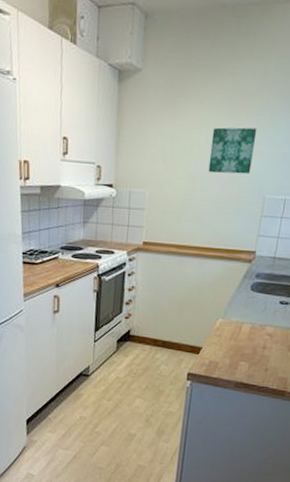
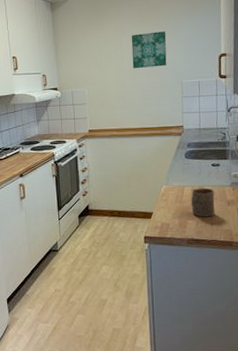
cup: none [247,327,277,361] -> present [191,188,215,217]

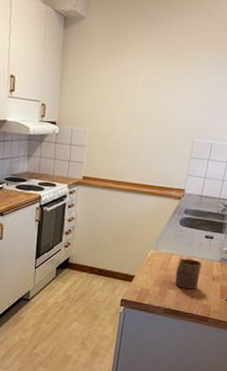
wall art: present [131,31,167,69] -> none [144,75,189,119]

